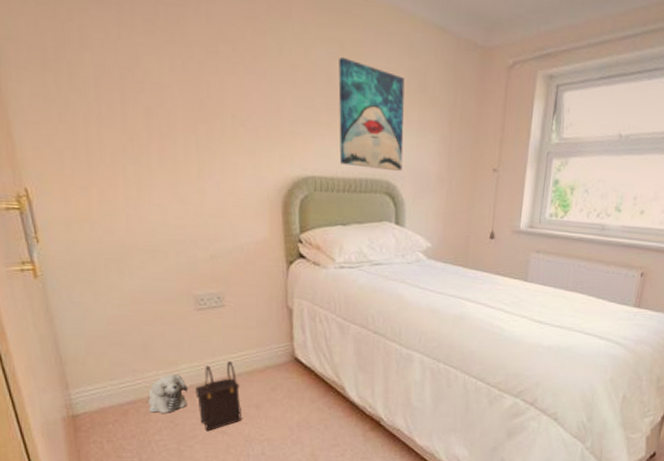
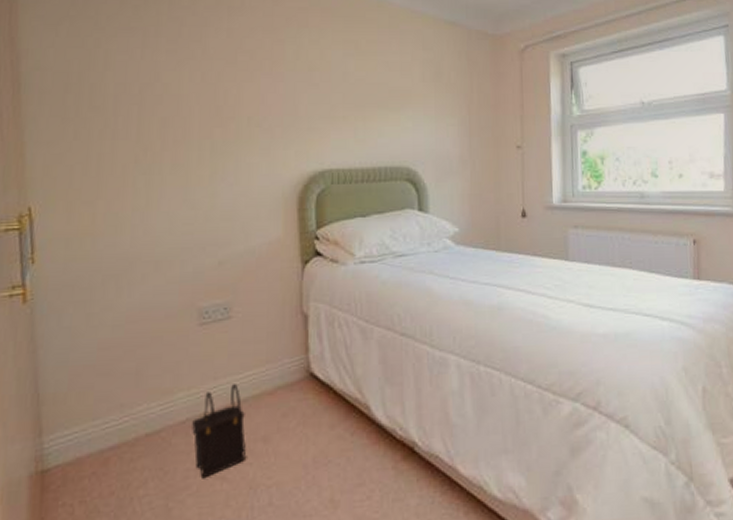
plush toy: present [148,373,189,413] -> none [134,405,184,459]
wall art: present [338,56,405,172] -> none [354,55,422,157]

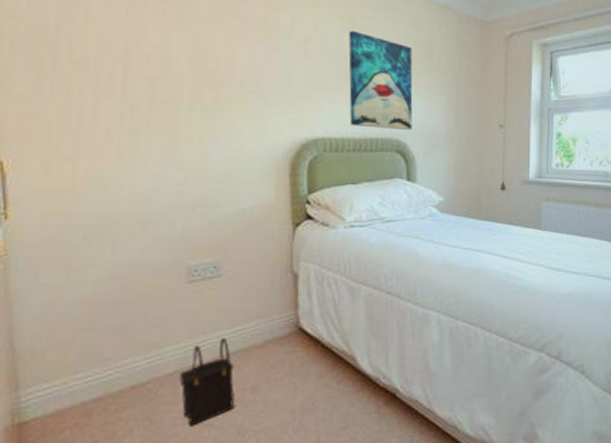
wall art: none [354,55,422,157] -> present [348,30,413,131]

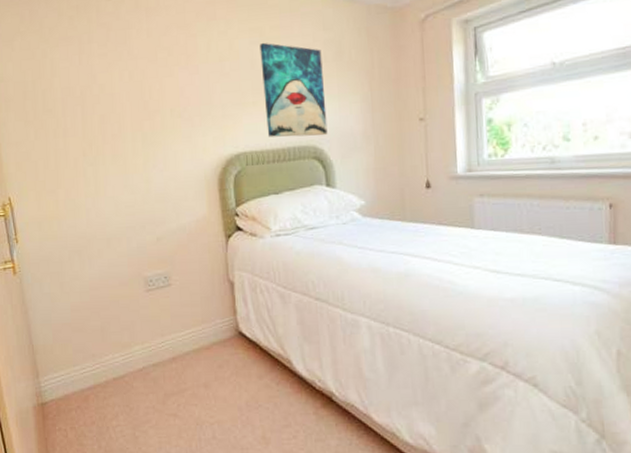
satchel: present [180,338,234,427] -> none [148,340,191,415]

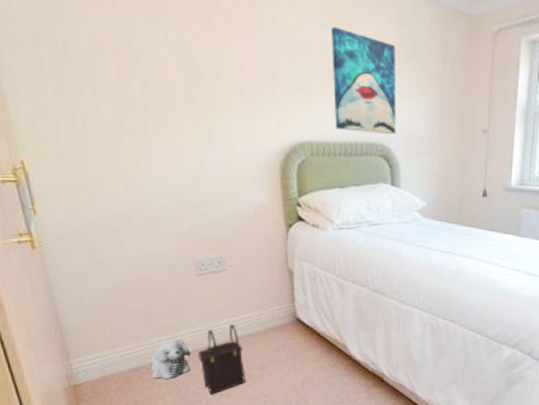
plush toy: none [105,356,142,397] -> present [150,339,191,379]
satchel: none [148,340,191,415] -> present [198,324,245,395]

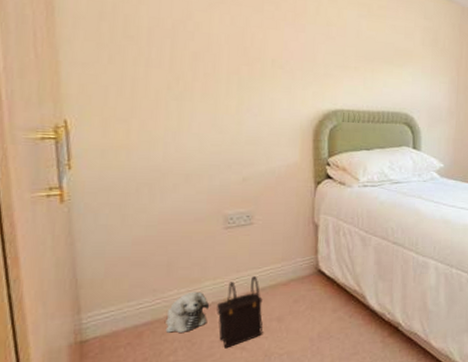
wall art: present [331,26,396,135] -> none [365,17,421,106]

